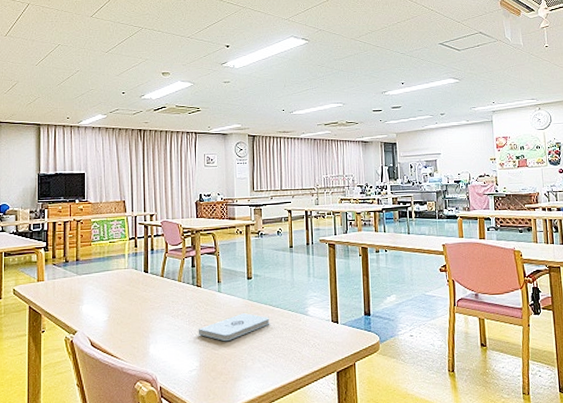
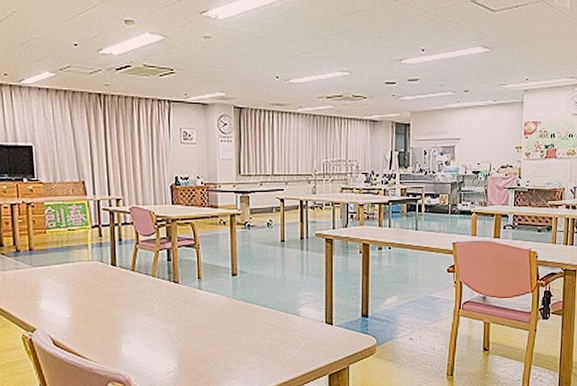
notepad: present [198,313,270,342] -> none [176,313,257,342]

